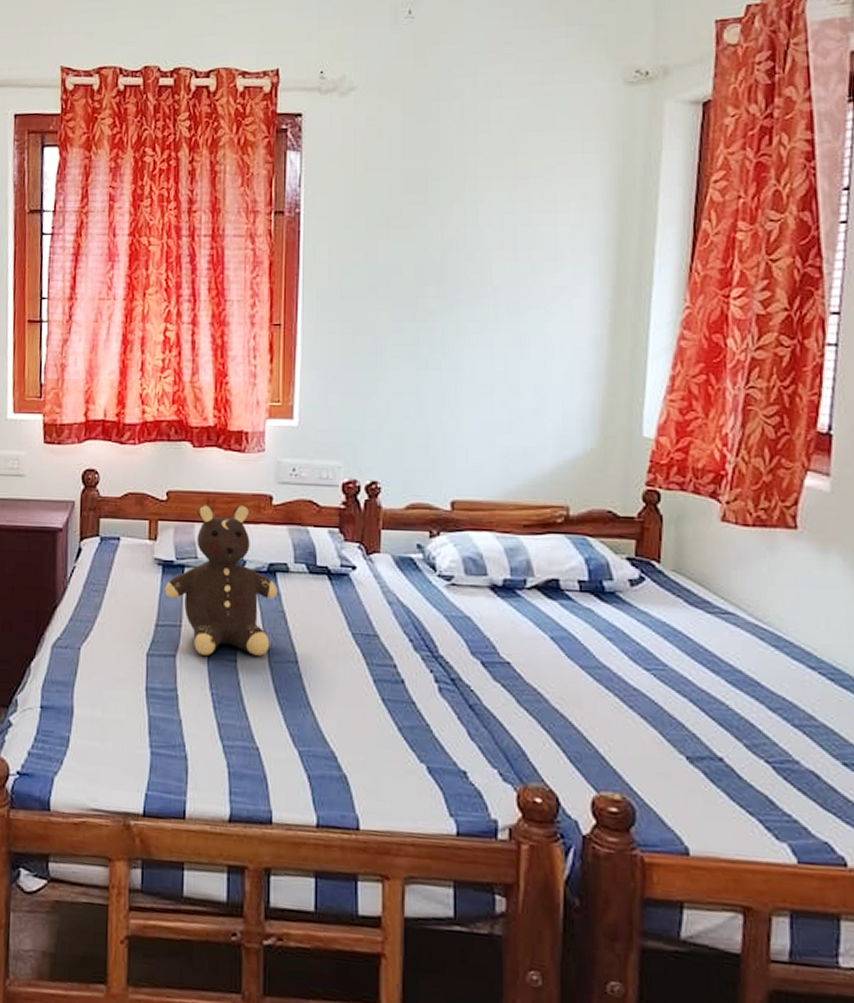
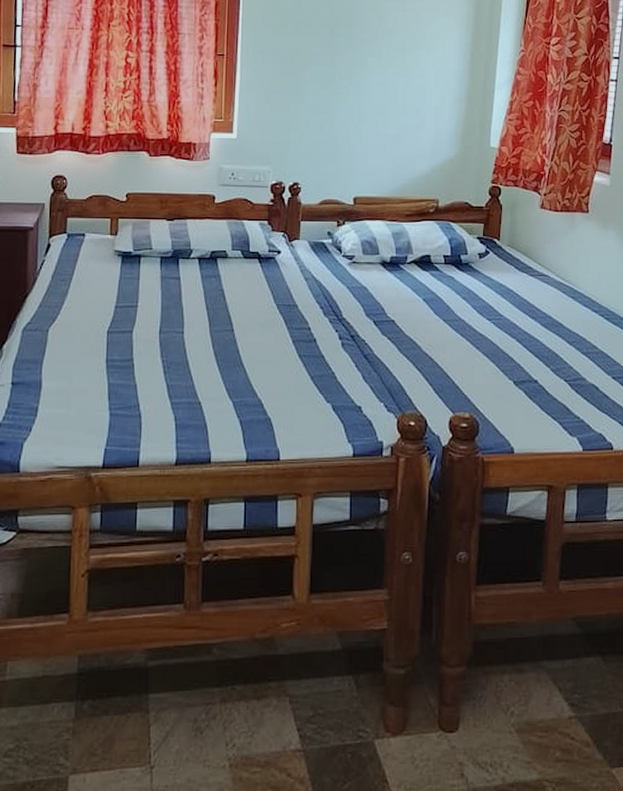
teddy bear: present [165,504,278,656] -> none [124,203,219,329]

